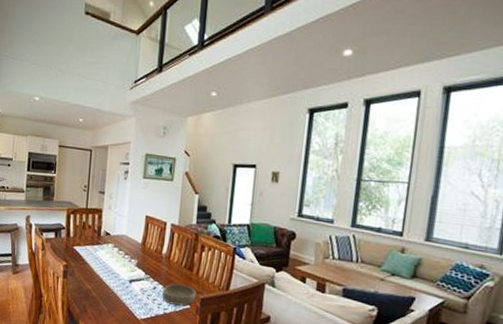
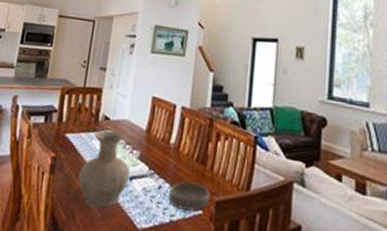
vase: none [87,243,130,305] -> present [78,130,131,209]

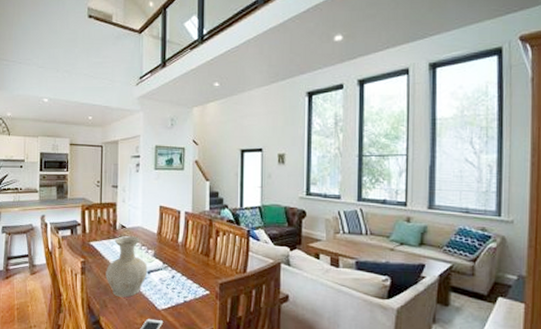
bowl: present [169,181,210,212] -> none [181,270,214,293]

